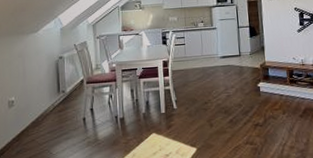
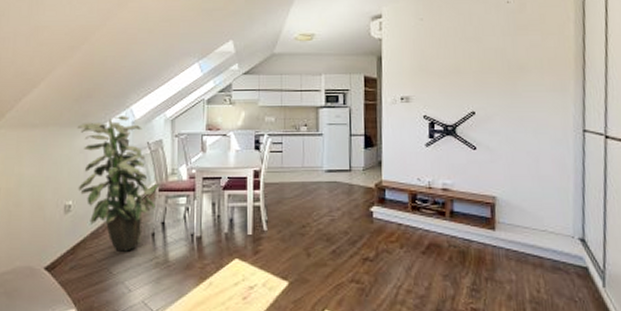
indoor plant: none [14,24,87,136] -> present [77,116,160,252]

